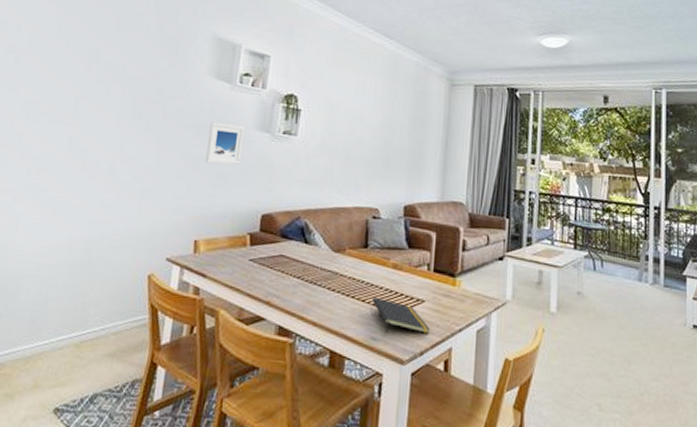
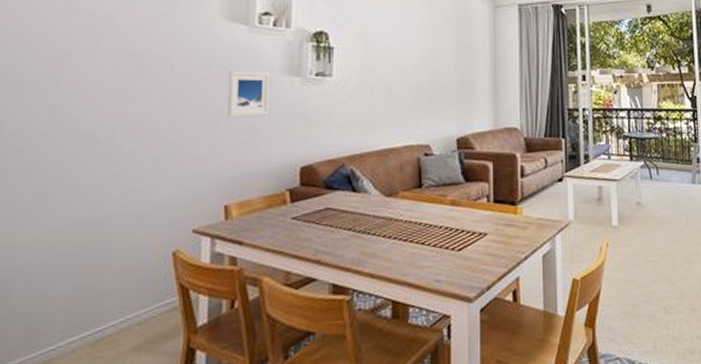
notepad: present [371,296,431,334] -> none [431,237,496,274]

